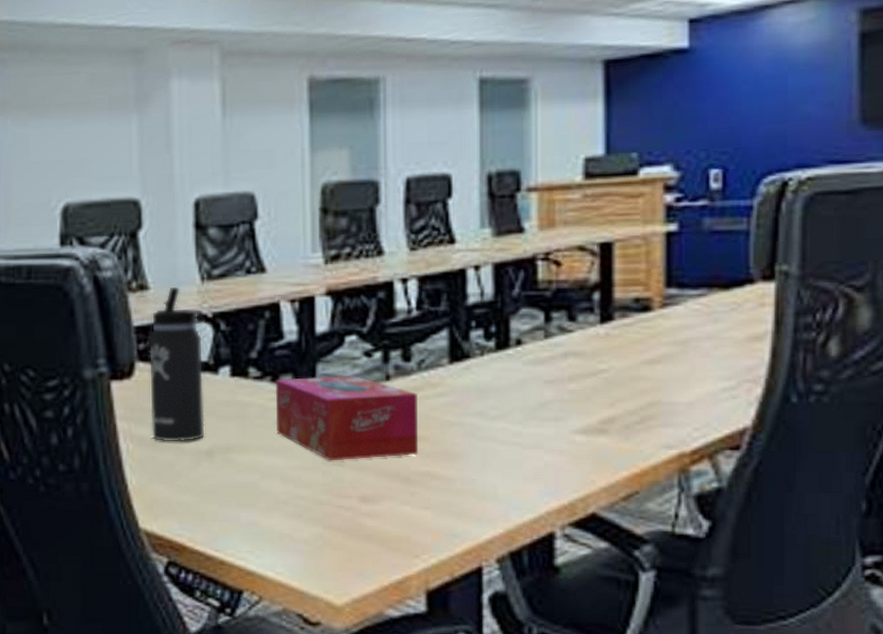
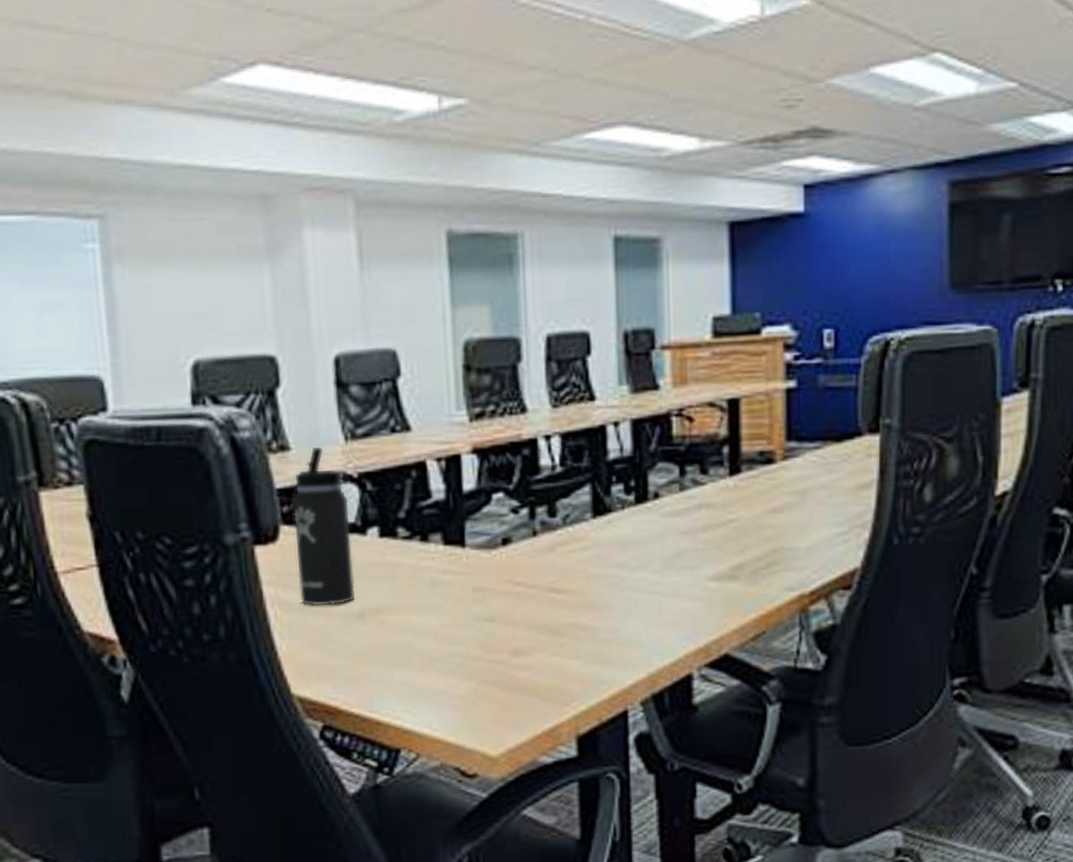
tissue box: present [275,375,418,461] -> none [425,531,565,617]

